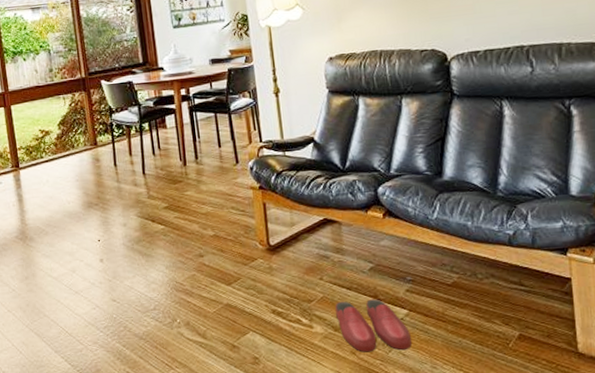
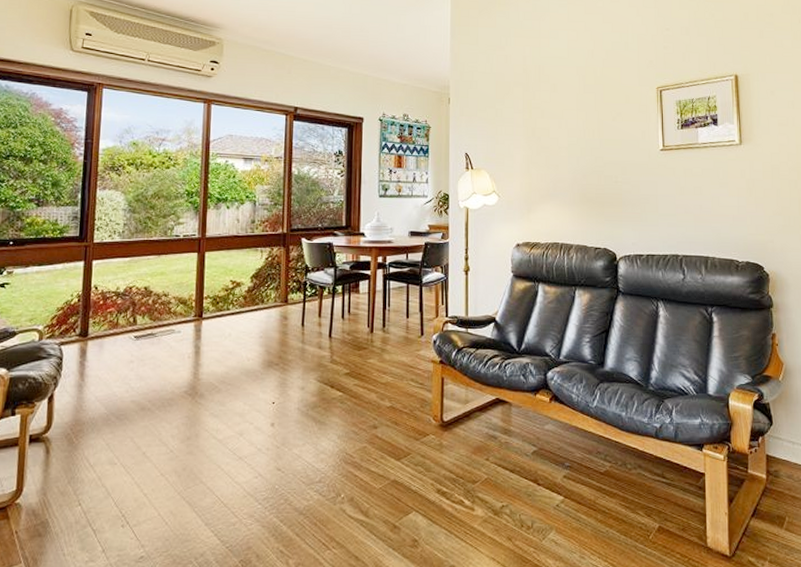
slippers: present [335,299,412,352] -> none [498,483,564,539]

